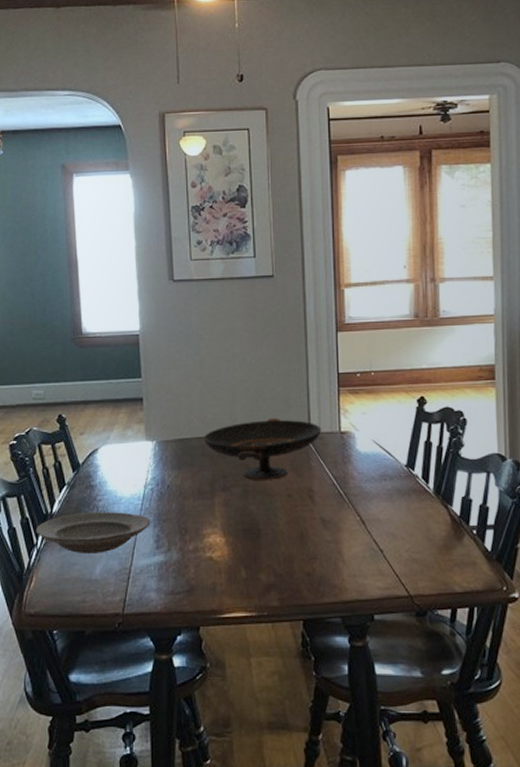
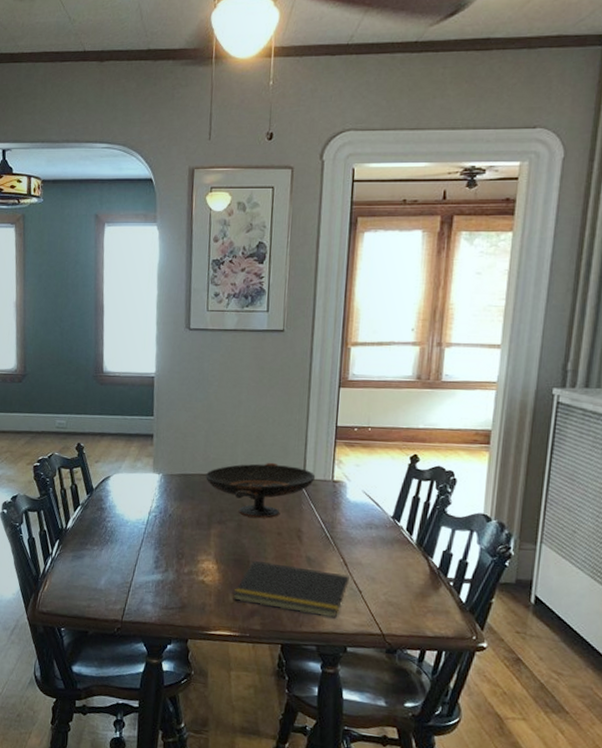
plate: present [36,512,151,553] -> none [52,530,152,567]
notepad: none [245,528,369,584] -> present [233,561,349,618]

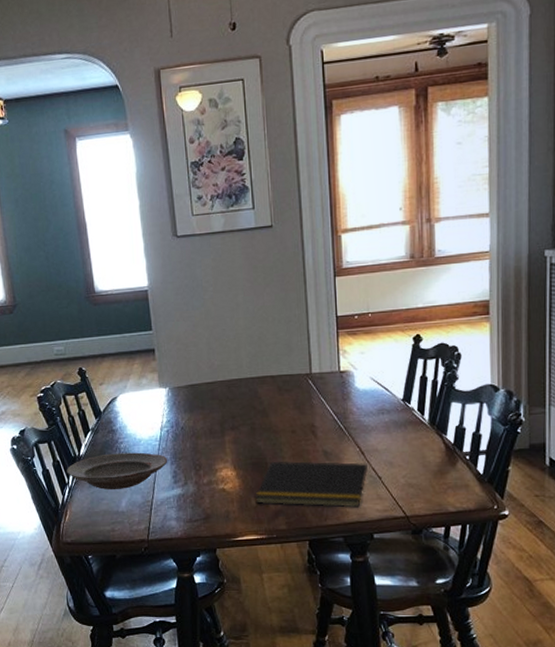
plate: none [52,530,152,567] -> present [67,452,168,490]
decorative bowl: present [206,462,316,519] -> none [213,361,322,419]

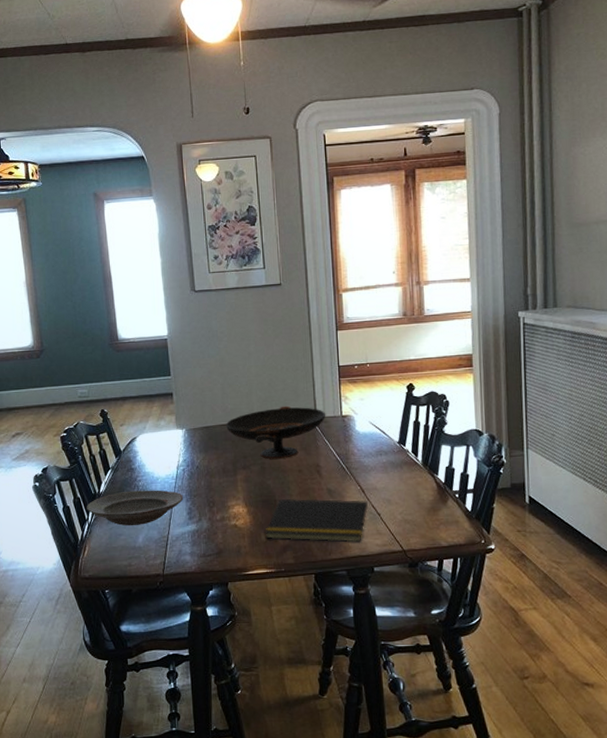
decorative bowl: none [213,361,322,419] -> present [226,405,326,459]

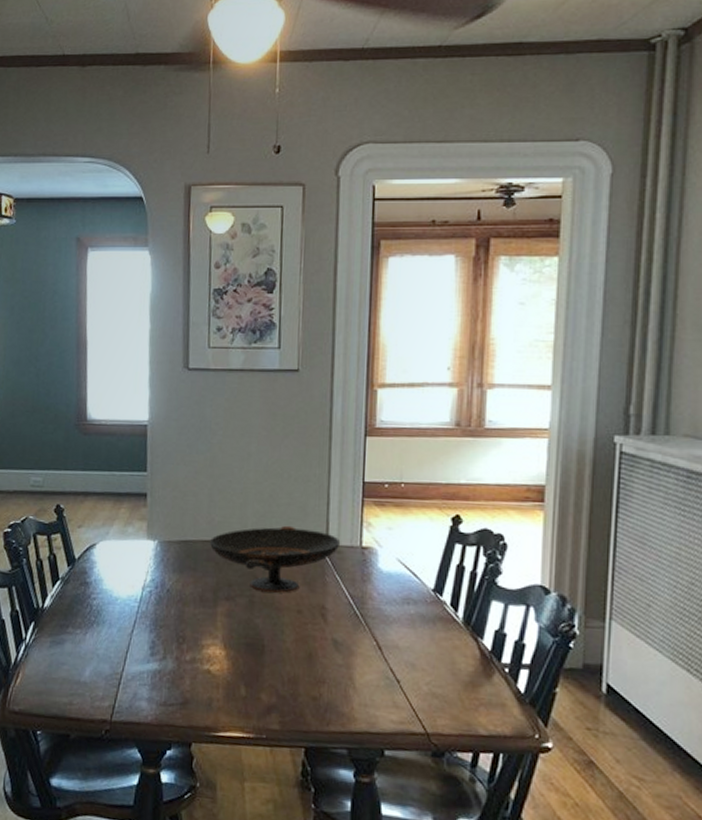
plate: present [87,490,184,526] -> none [26,609,147,655]
notepad: present [265,498,368,543] -> none [245,645,385,715]

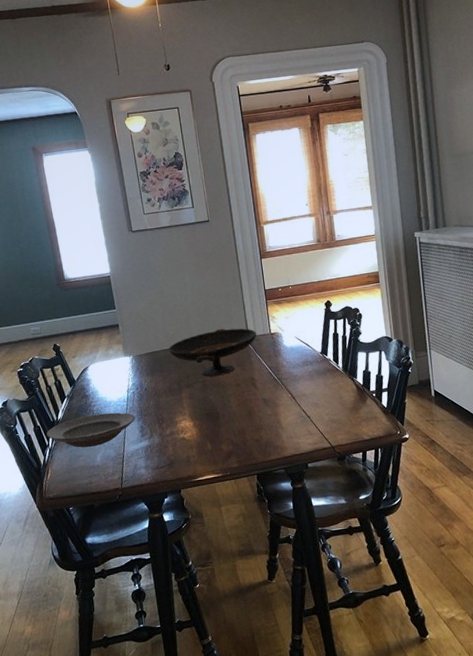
plate: none [26,609,147,655] -> present [47,412,135,448]

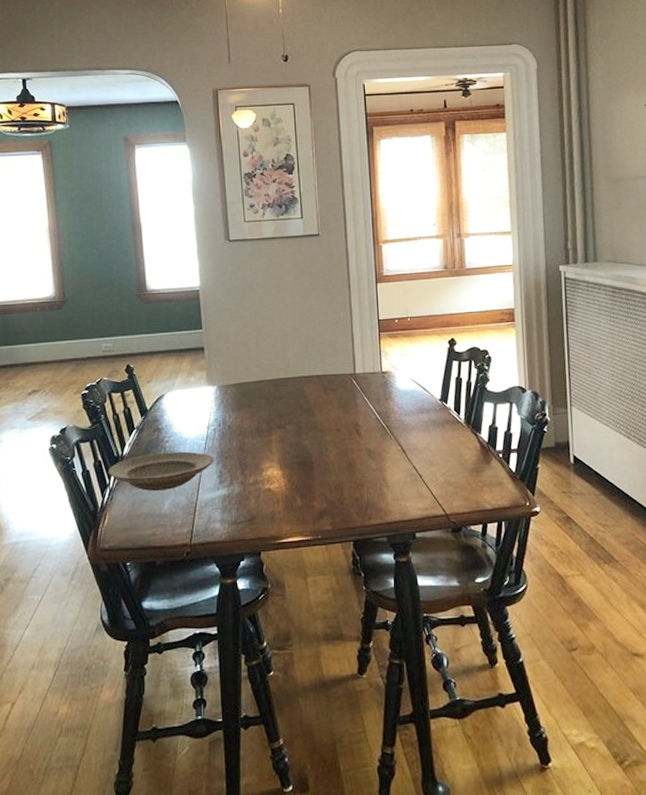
decorative bowl: present [169,328,257,377] -> none [261,361,366,418]

